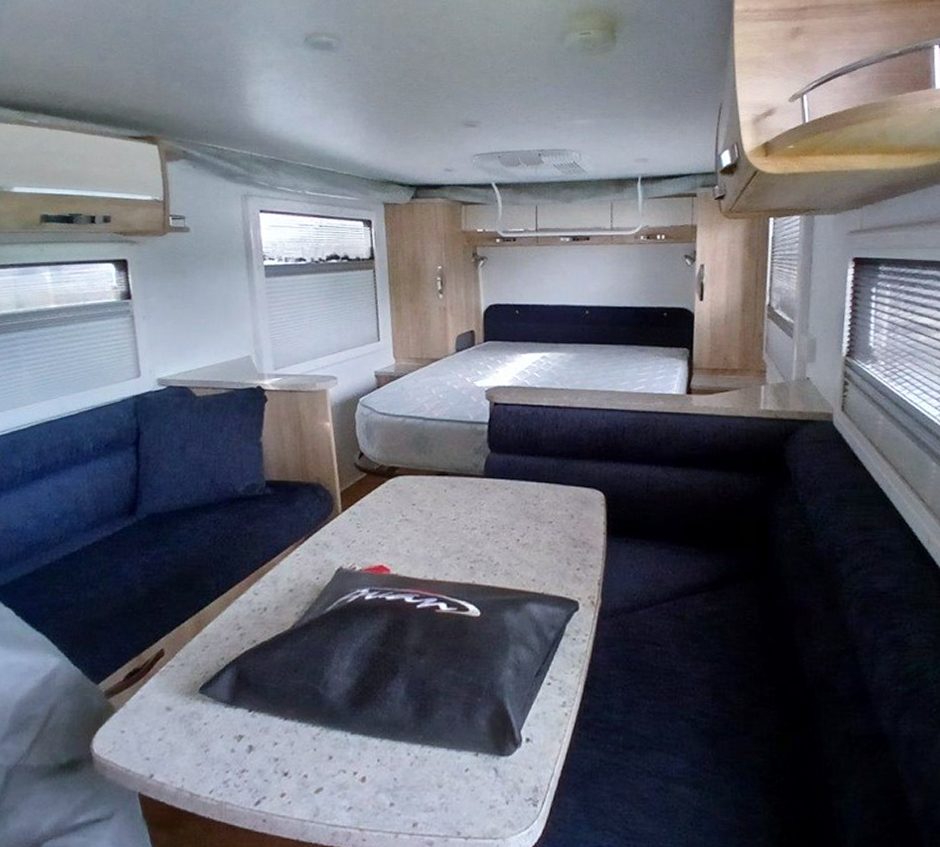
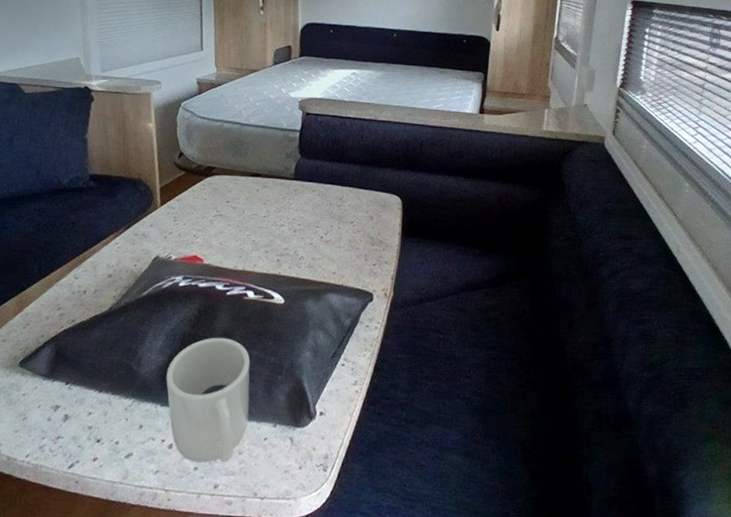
mug: none [355,655,448,797] -> present [166,337,251,463]

